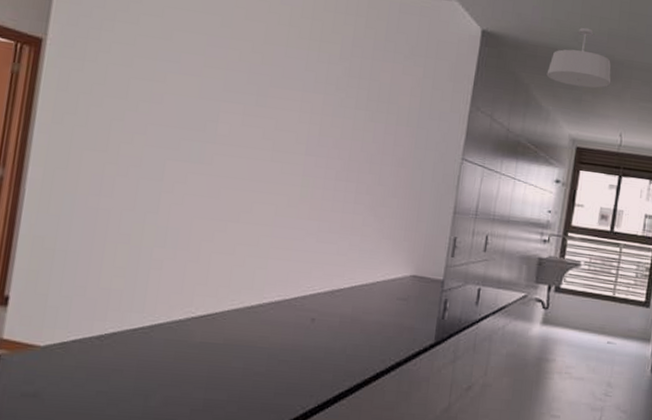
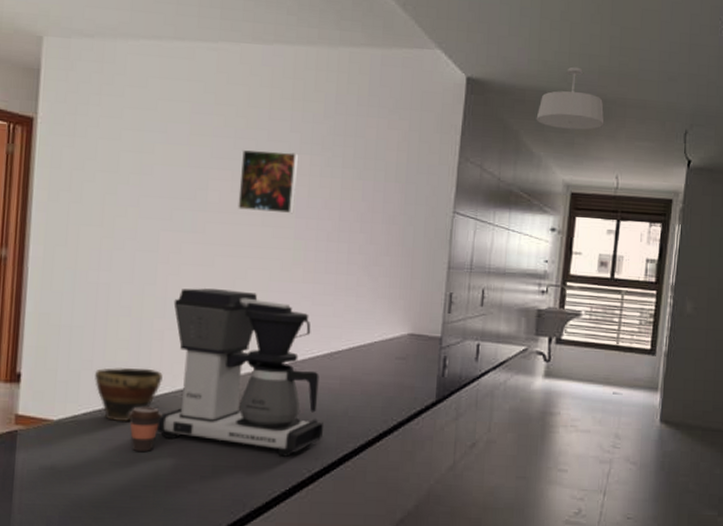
bowl: none [87,295,159,351] -> present [95,368,163,422]
coffee cup: none [120,336,156,383] -> present [128,406,163,453]
coffee maker: none [147,219,321,393] -> present [156,288,324,457]
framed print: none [247,84,313,151] -> present [238,149,299,214]

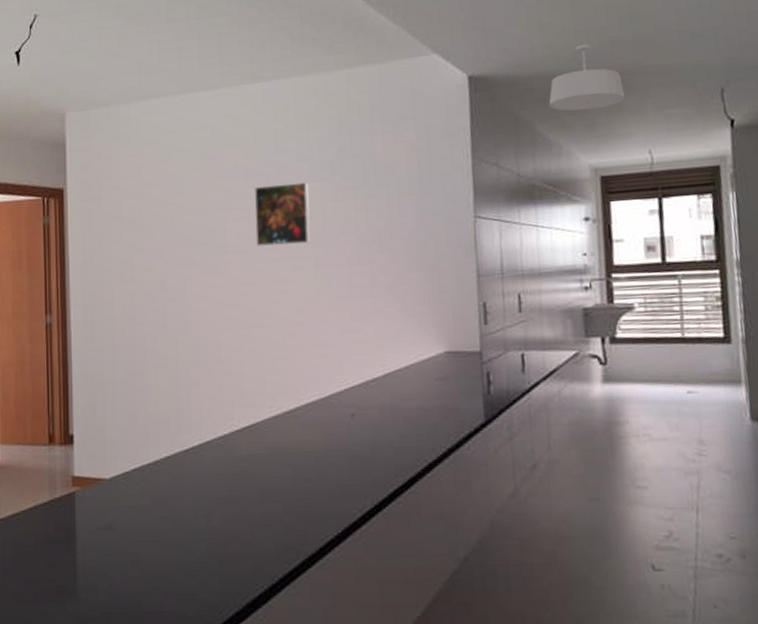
bowl: present [95,368,163,422] -> none [140,417,204,475]
coffee cup: present [128,406,163,453] -> none [175,456,208,505]
coffee maker: present [156,288,324,457] -> none [203,328,370,497]

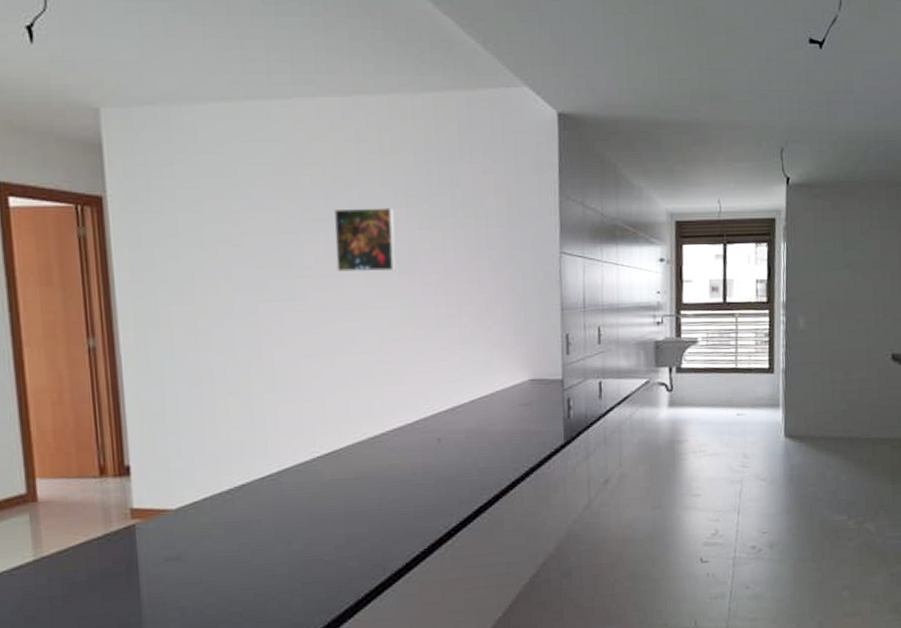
ceiling light fixture: present [548,43,626,111] -> none [632,93,701,158]

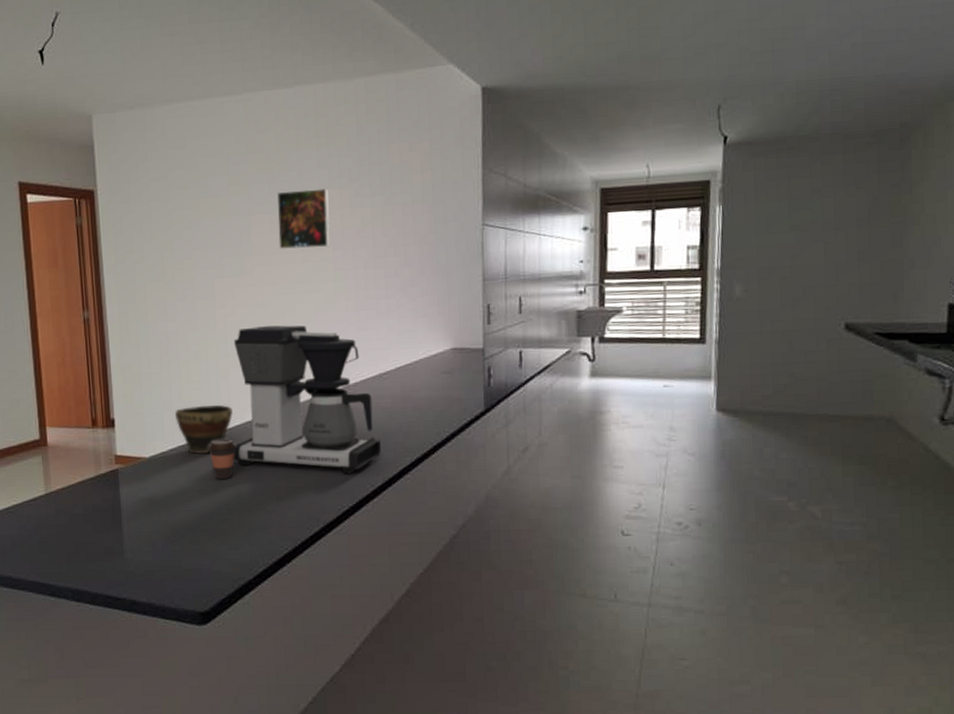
bowl: none [210,445,282,503] -> present [175,404,233,455]
coffee cup: none [251,483,287,531] -> present [208,439,237,480]
coffee maker: none [282,355,456,516] -> present [233,325,382,474]

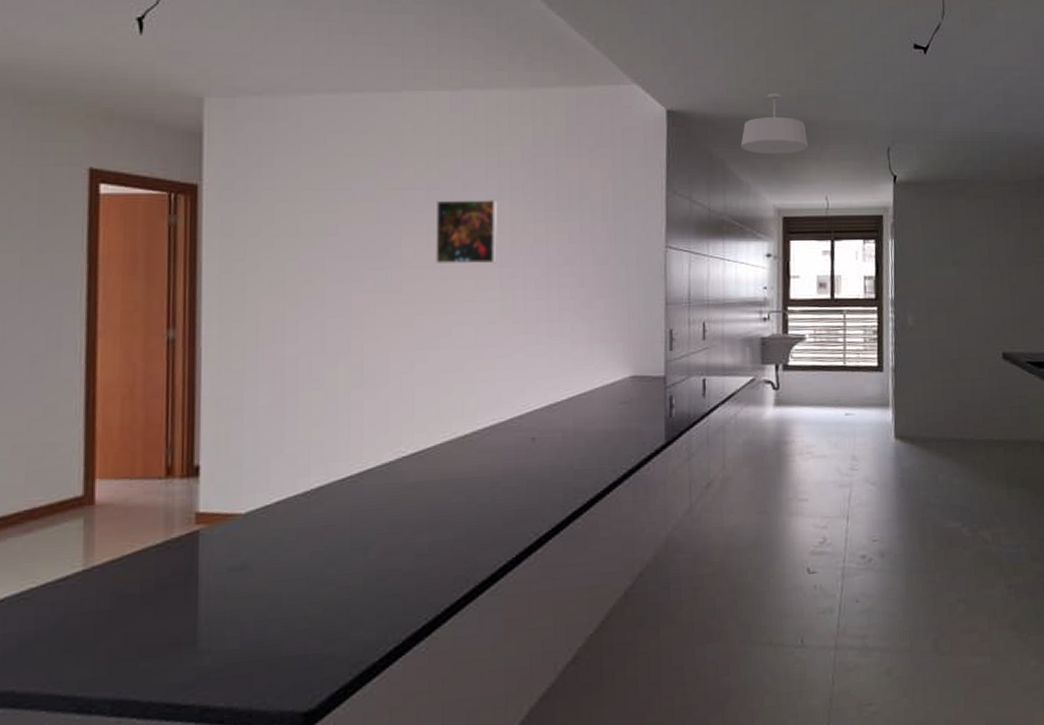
bowl: present [175,404,233,455] -> none [287,444,365,507]
coffee cup: present [208,439,237,480] -> none [329,485,368,538]
coffee maker: present [233,325,382,474] -> none [361,349,549,522]
ceiling light fixture: none [556,57,629,125] -> present [740,92,809,155]

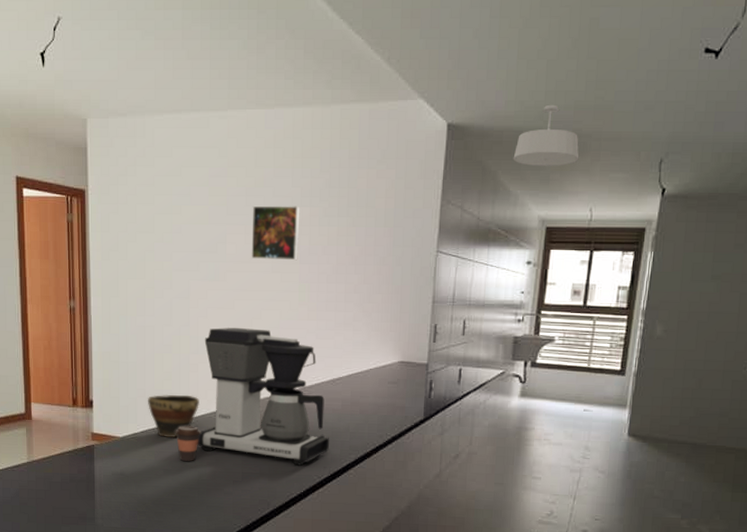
bowl: none [287,444,365,507] -> present [148,394,199,438]
coffee cup: none [329,485,368,538] -> present [175,426,201,462]
coffee maker: none [361,349,549,522] -> present [197,328,330,466]

